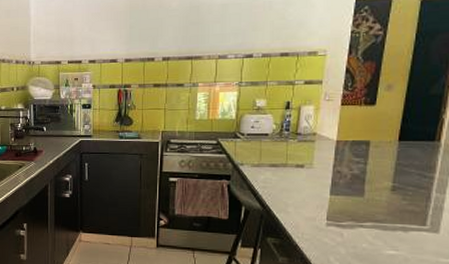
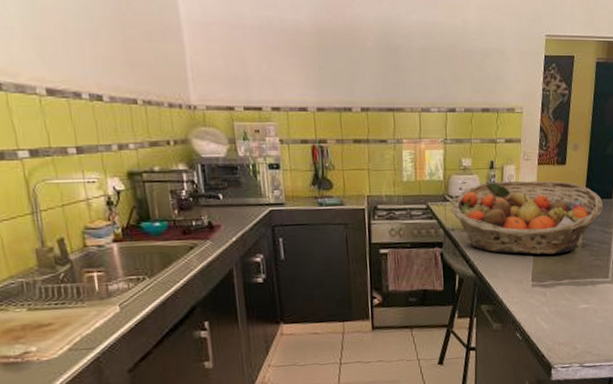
fruit basket: none [241,120,423,195] -> present [451,180,604,255]

